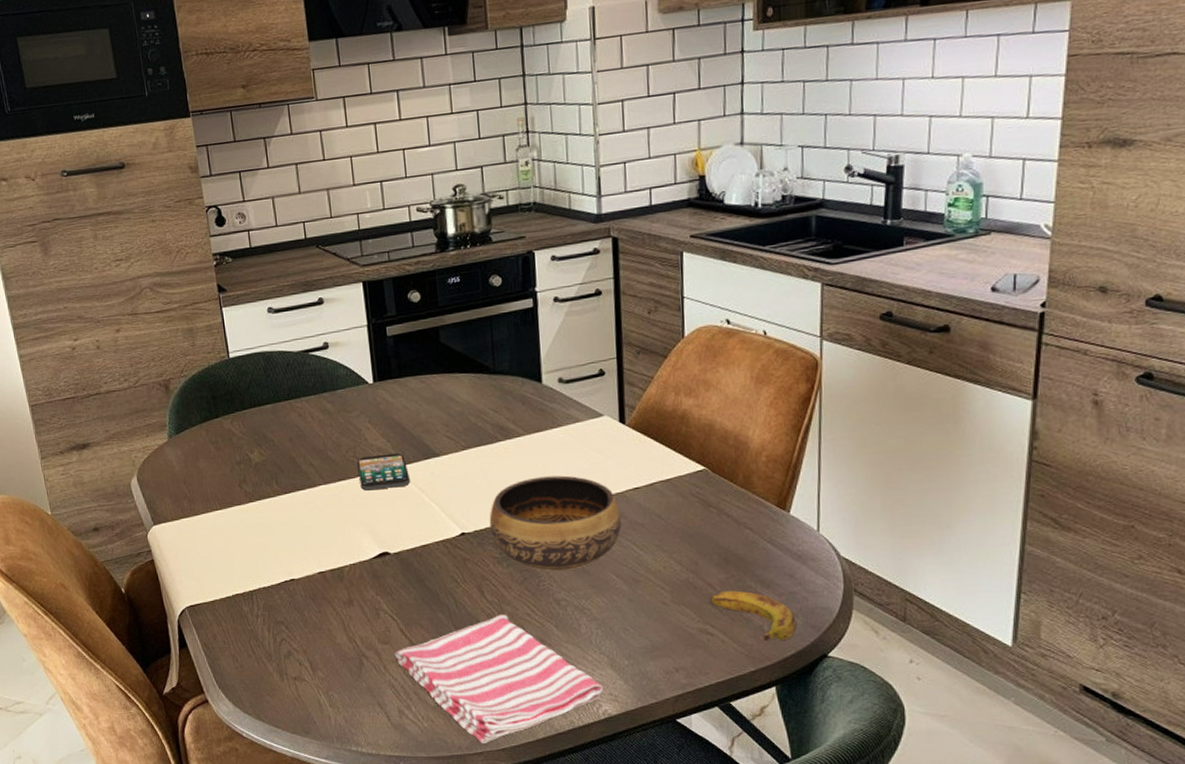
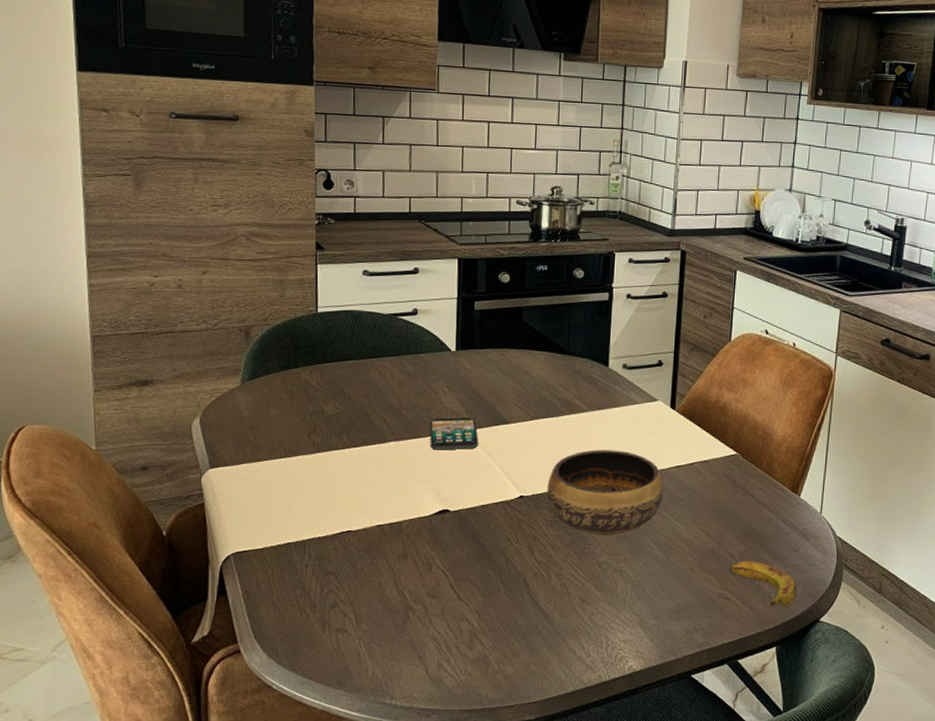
dish towel: present [394,614,603,743] -> none [441,574,631,697]

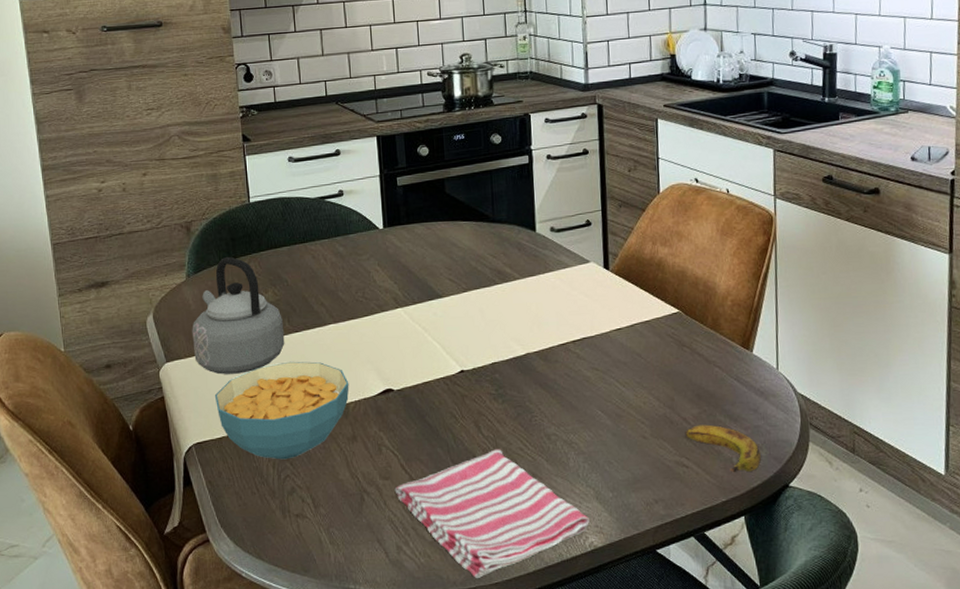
teapot: none [241,365,342,485] -> present [192,256,285,375]
cereal bowl: none [260,476,405,574] -> present [214,361,349,460]
smartphone: present [430,417,479,450] -> none [366,294,415,330]
dish towel: none [441,574,631,697] -> present [394,449,590,578]
bowl: present [547,450,664,536] -> none [486,316,607,407]

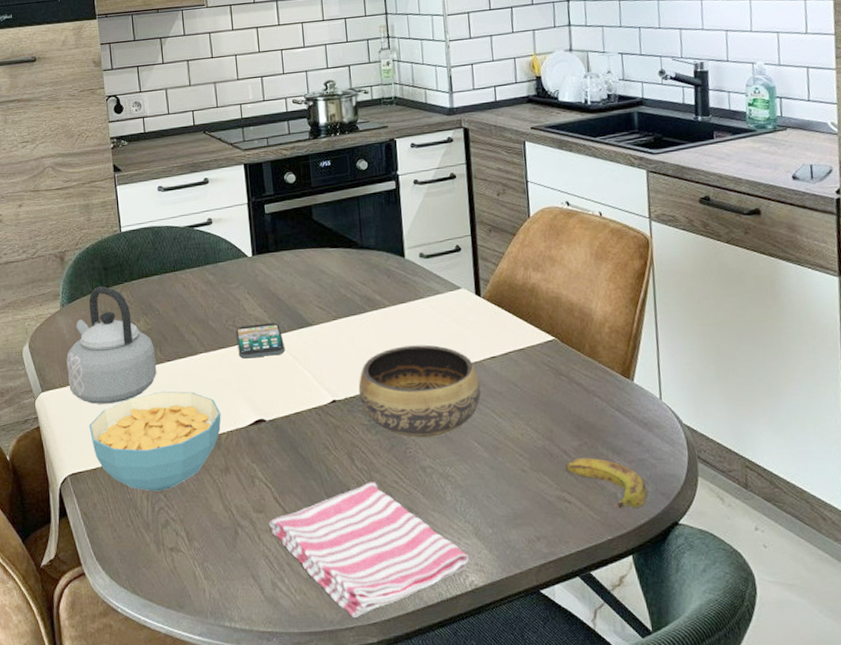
smartphone: none [366,294,415,330] -> present [237,323,286,359]
bowl: none [486,316,607,407] -> present [358,344,481,438]

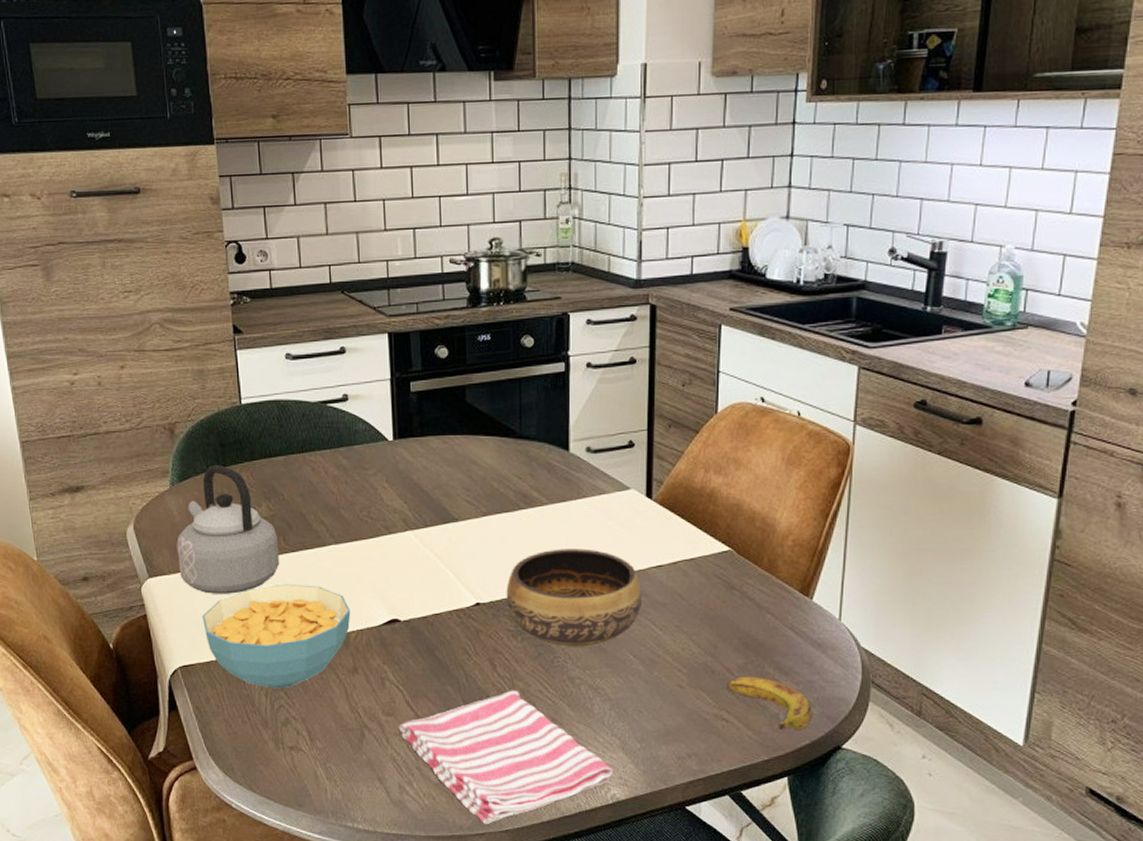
smartphone: present [237,323,286,359] -> none [372,516,427,553]

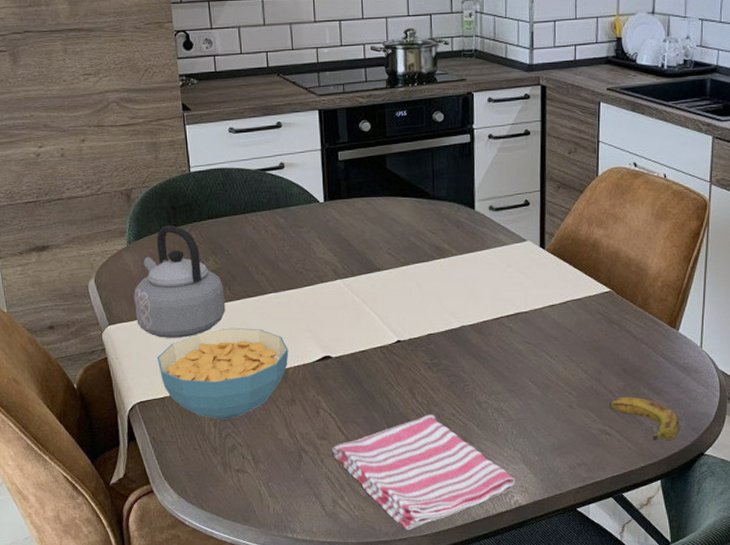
bowl: present [506,549,643,647] -> none [423,292,538,376]

